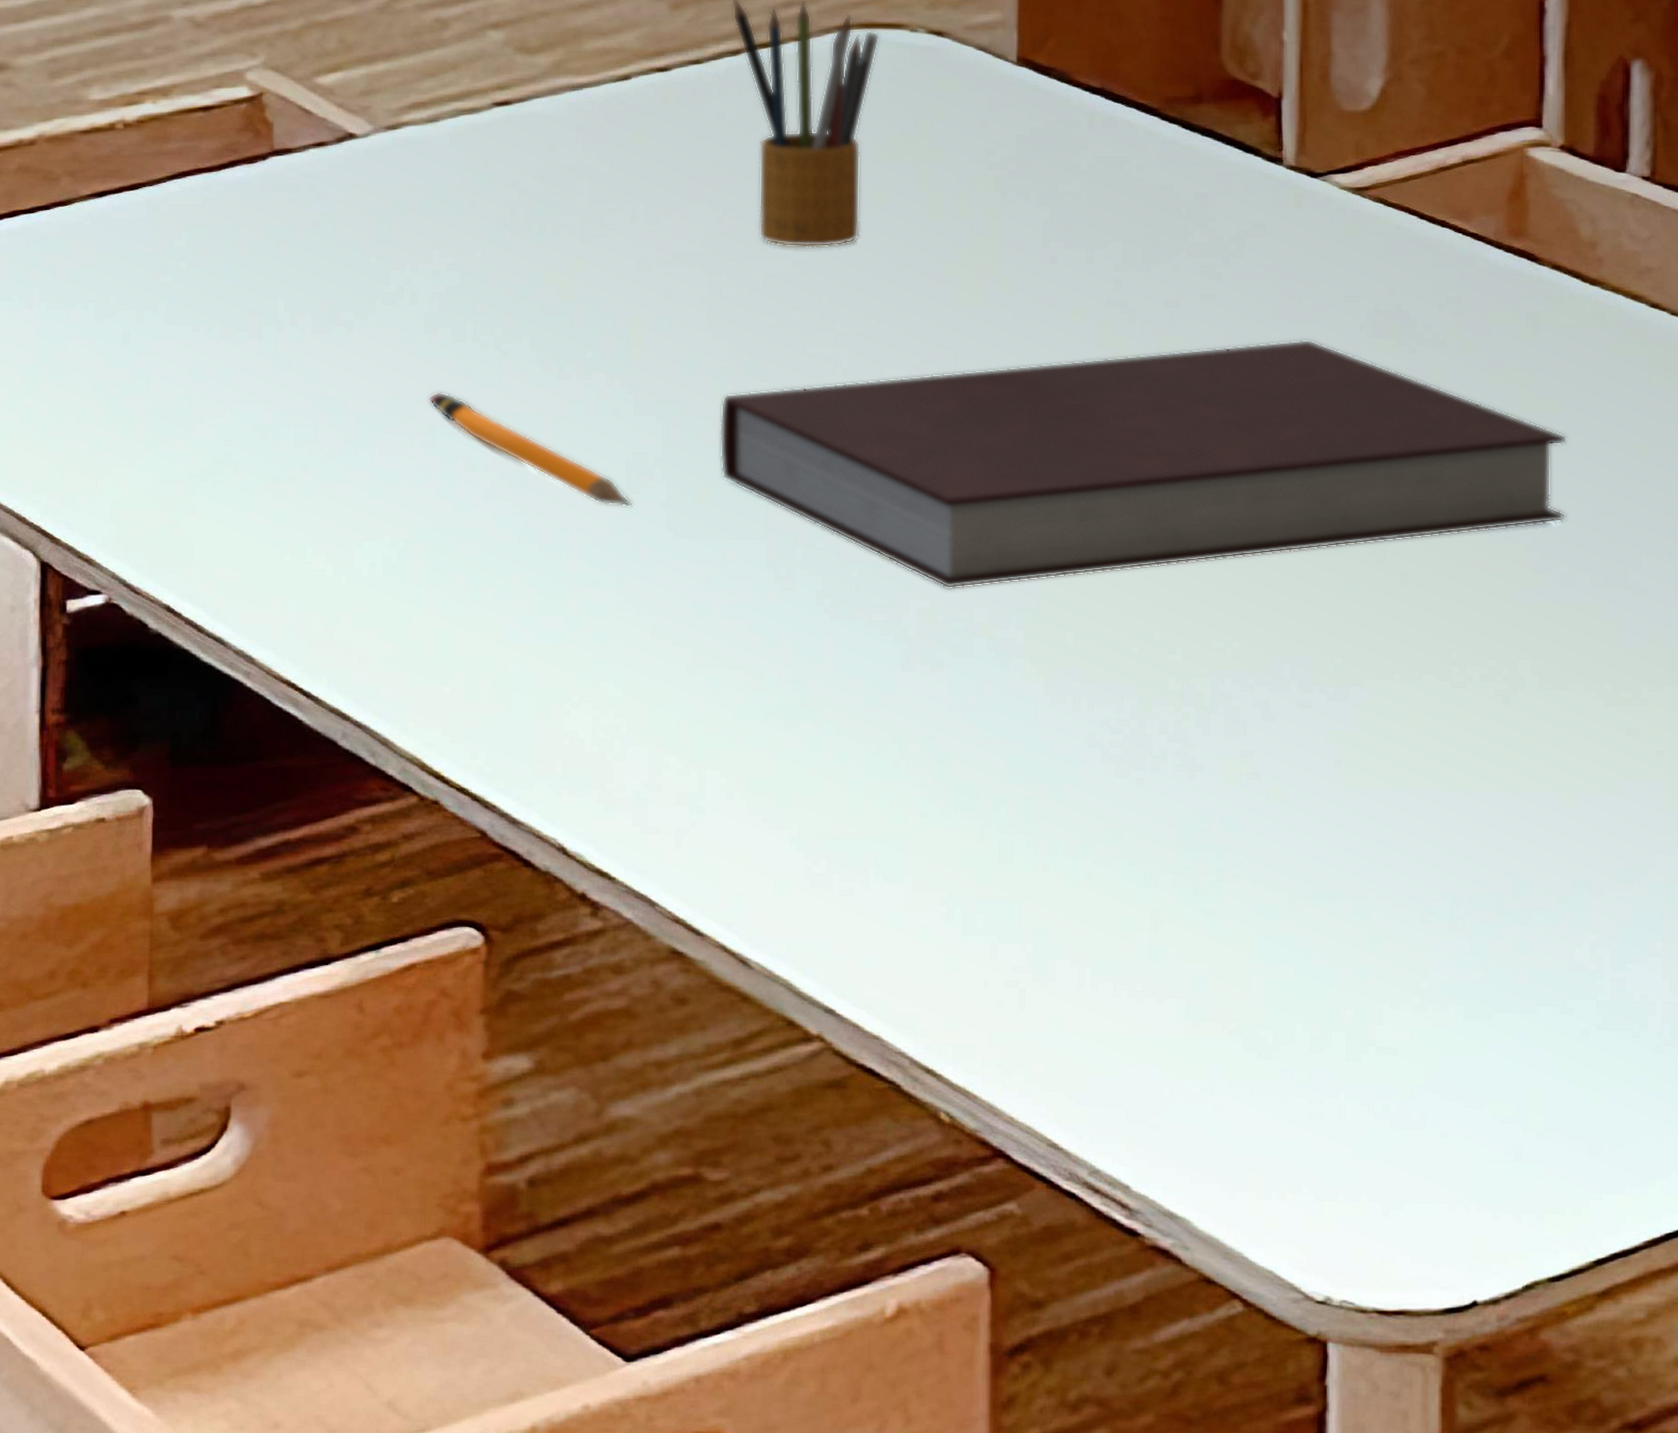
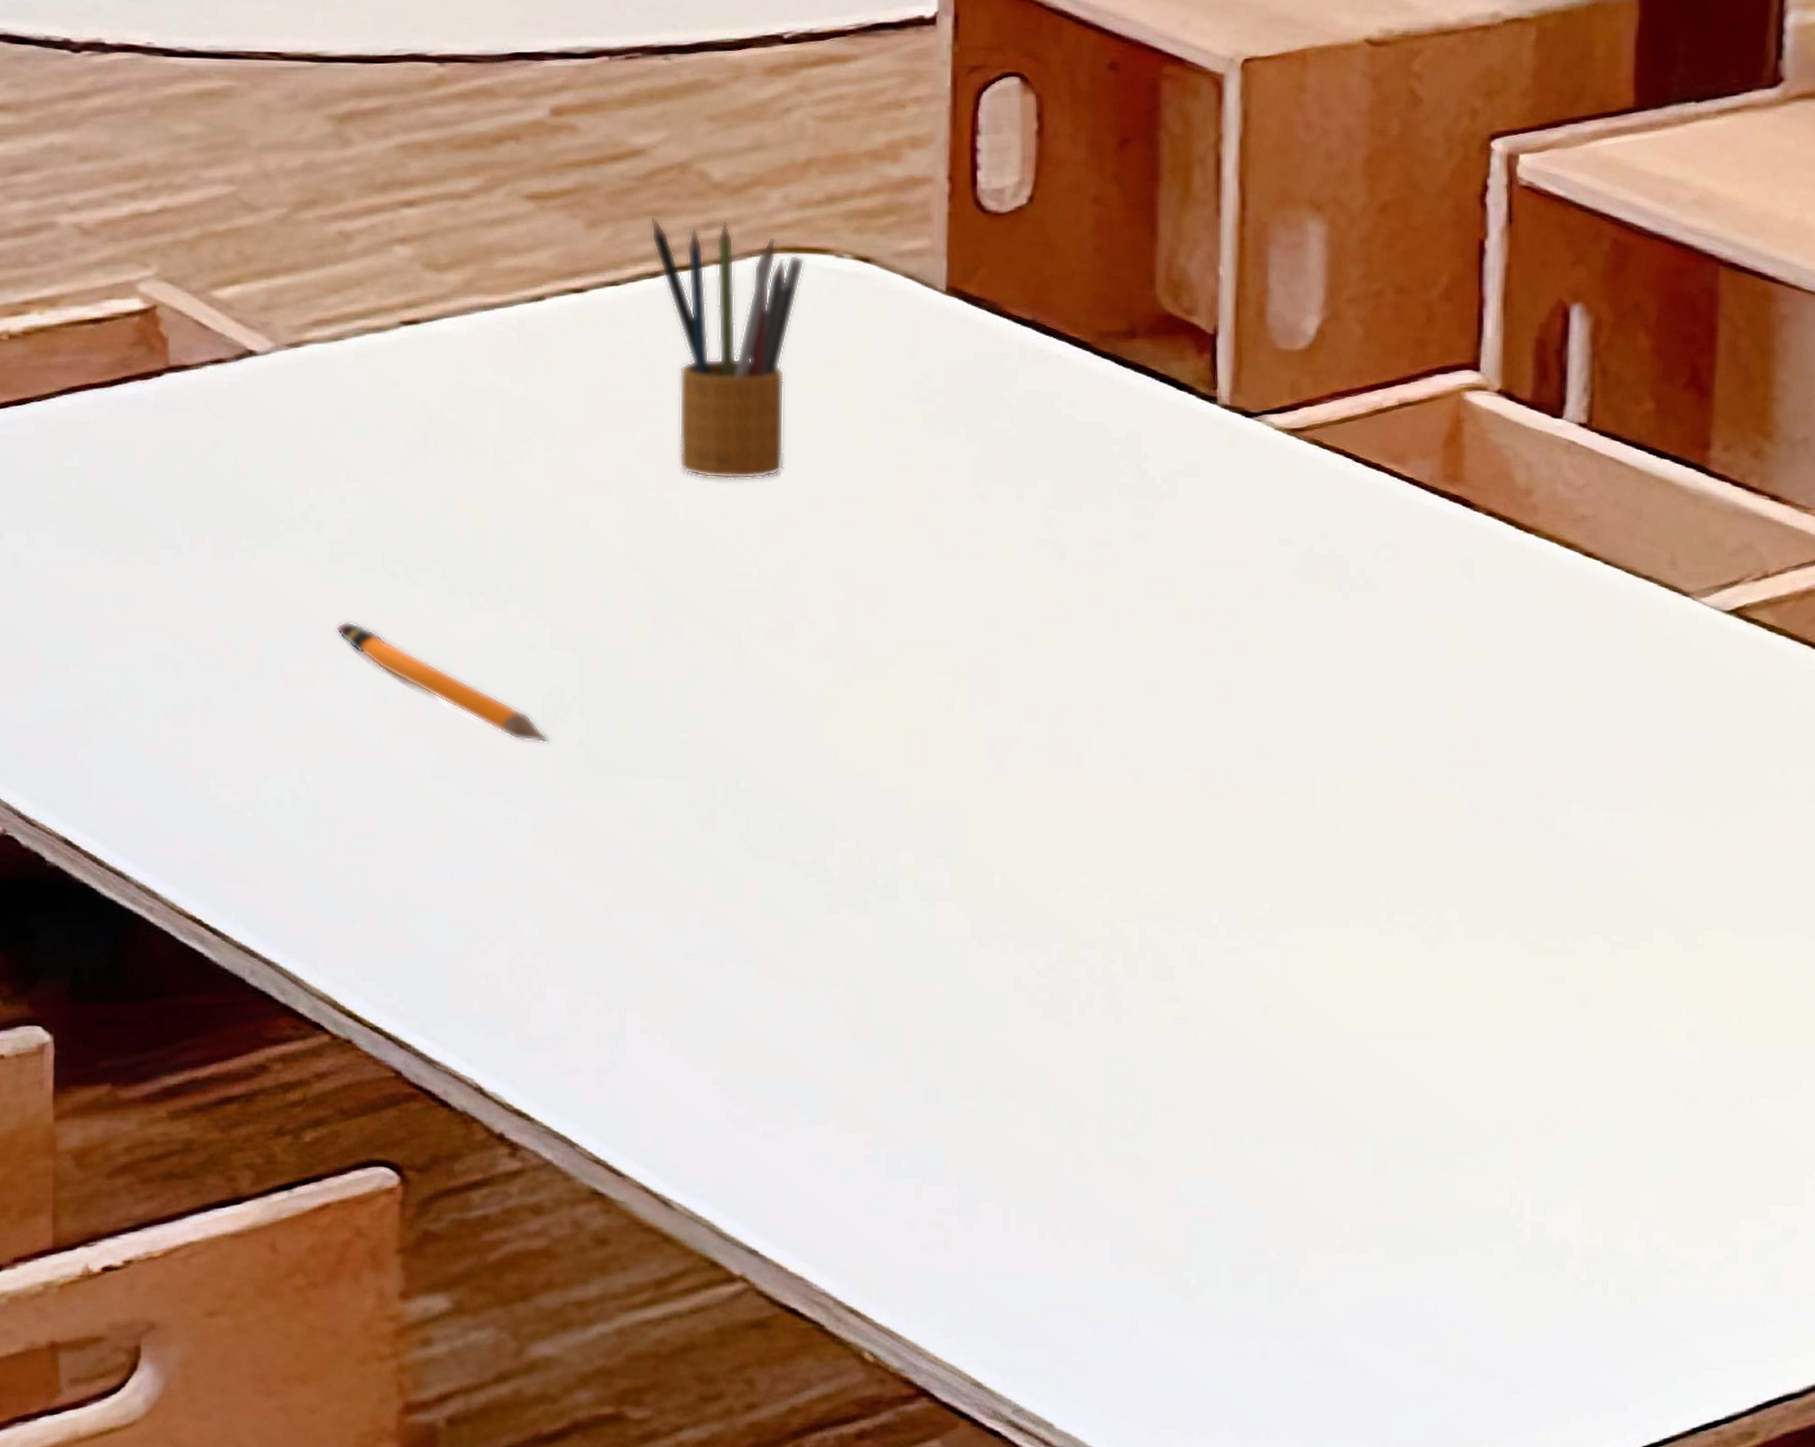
notebook: present [720,339,1567,589] -> none [639,582,1498,831]

